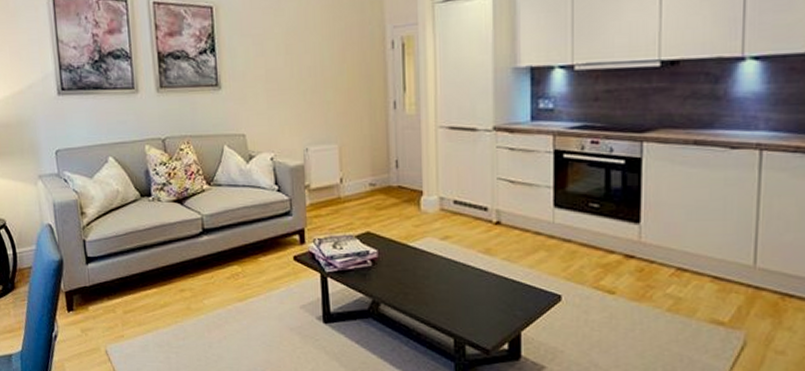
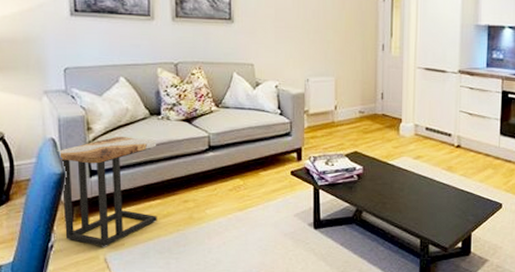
side table: none [54,220,155,339] -> present [57,136,157,247]

